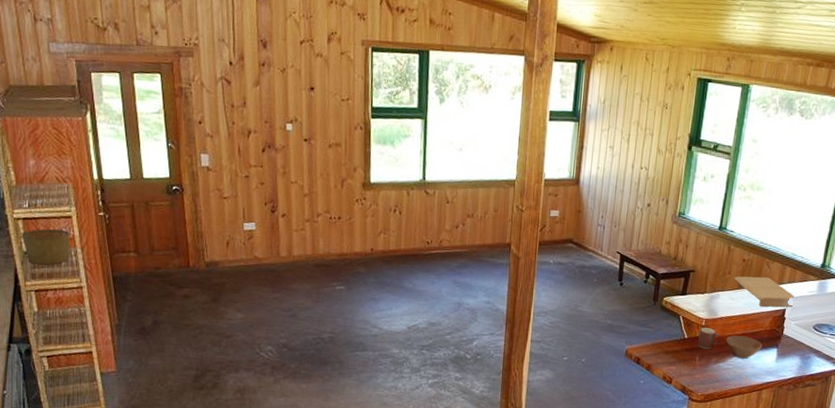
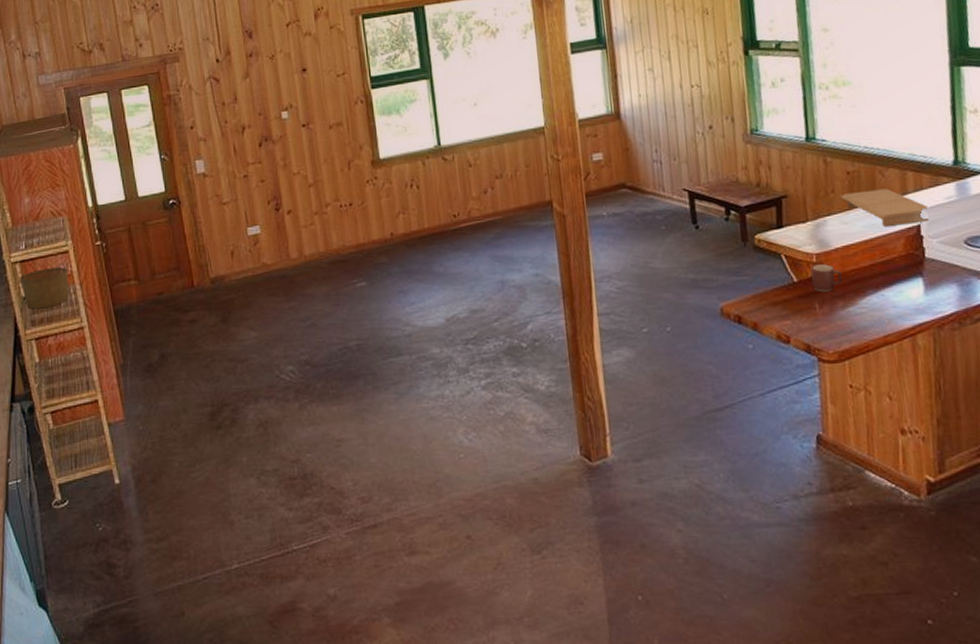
bowl: present [725,335,762,359] -> none [849,268,901,297]

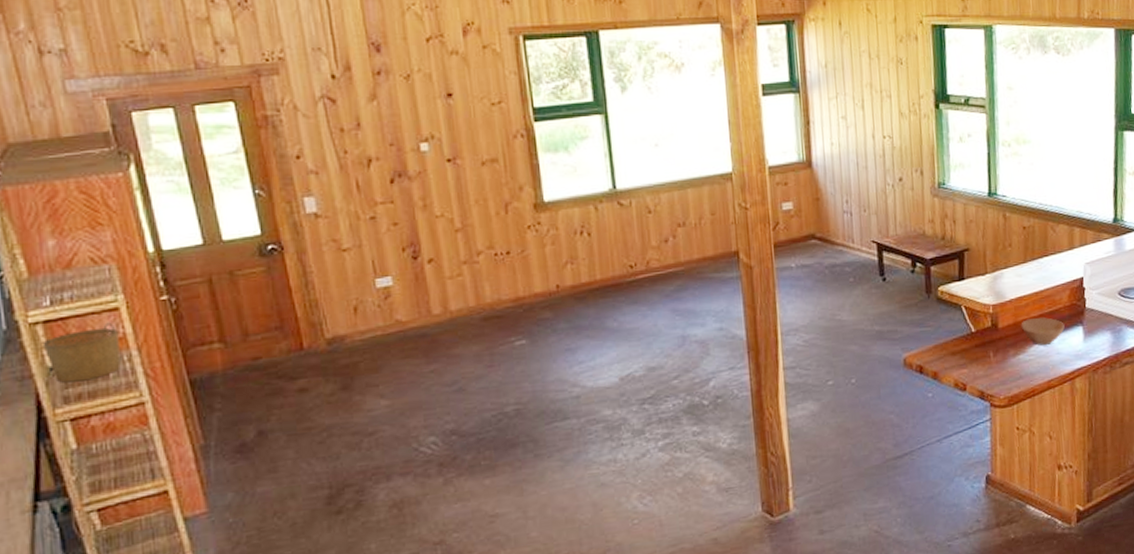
mug: present [810,263,842,292] -> none [987,314,1015,342]
cutting board: present [840,189,929,226] -> none [1016,243,1091,279]
bowl: none [849,268,901,297] -> present [1021,317,1065,345]

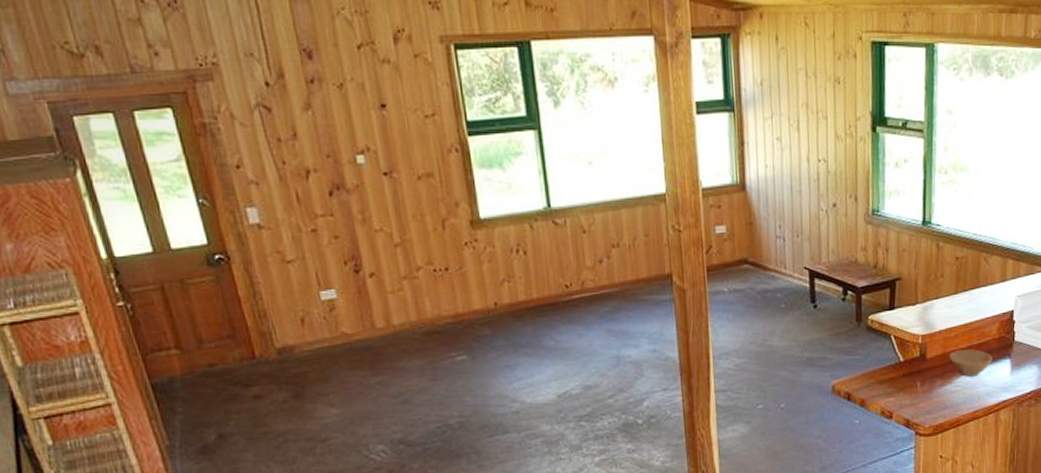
basket: present [42,322,121,383] -> none [10,325,86,383]

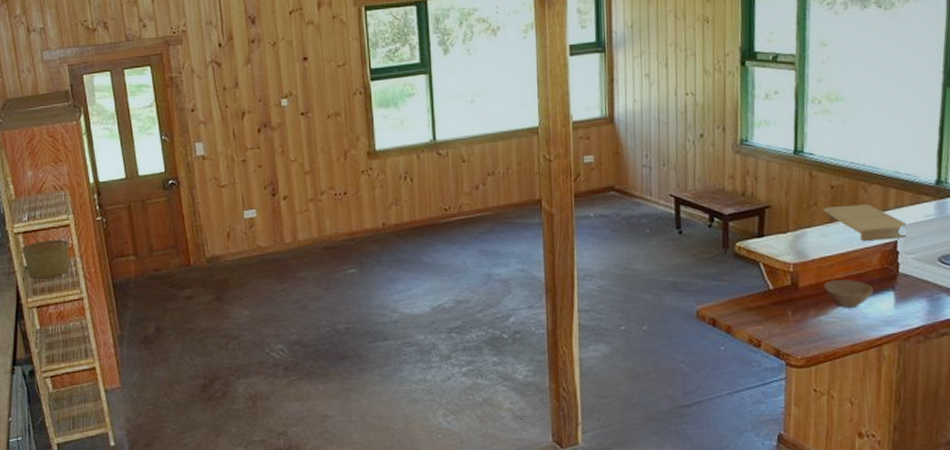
basket: none [10,325,86,383] -> present [22,235,69,279]
cutting board: none [948,275,1022,311] -> present [822,204,907,241]

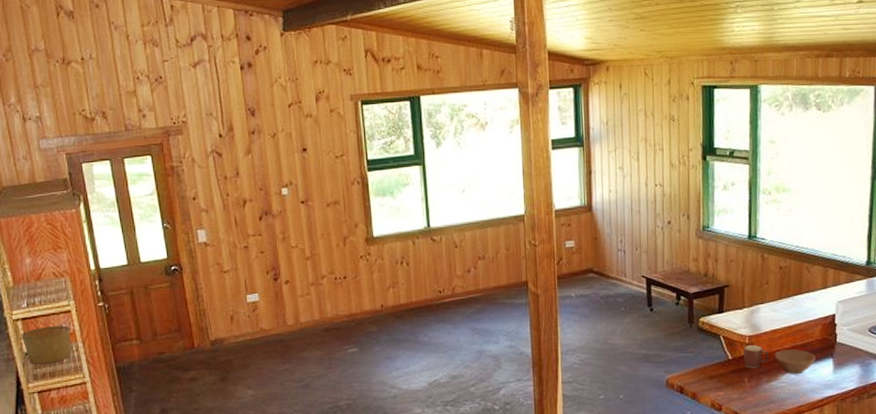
mug: none [786,273,816,301] -> present [743,344,768,369]
cutting board: present [822,204,907,241] -> none [772,283,843,315]

